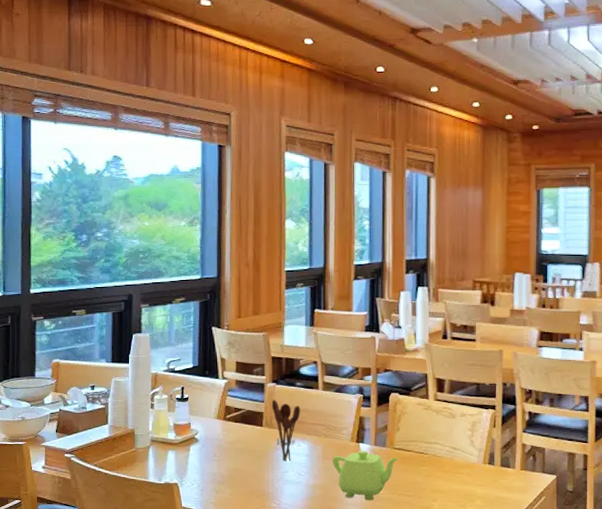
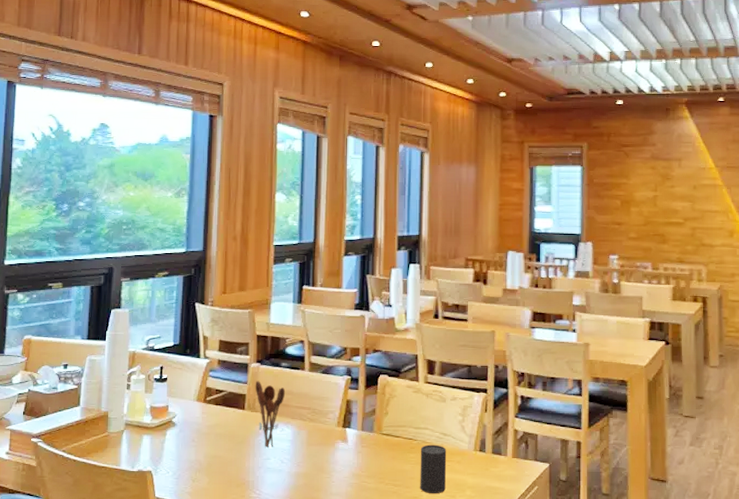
teapot: present [332,451,399,501] -> none [317,436,387,491]
cup: none [431,458,457,504] -> present [420,444,447,494]

